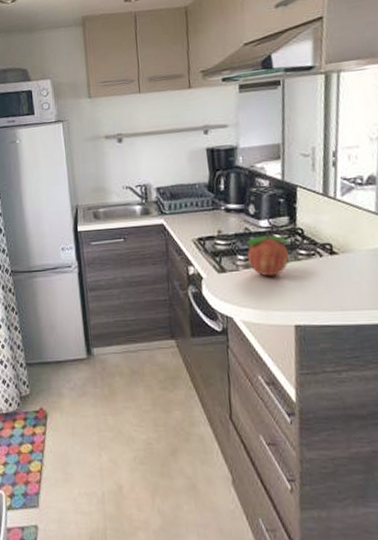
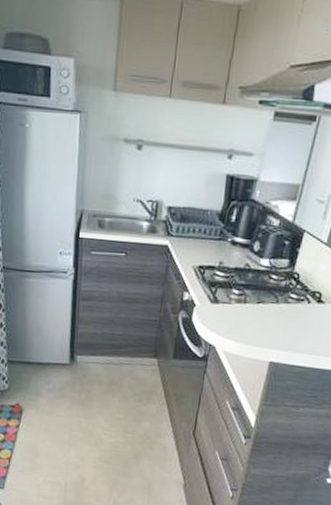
fruit: present [247,232,291,277] -> none [242,271,285,315]

